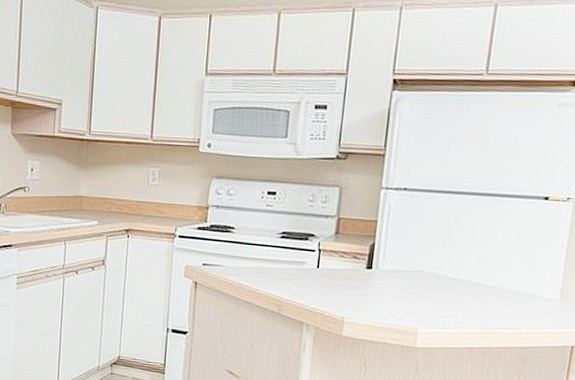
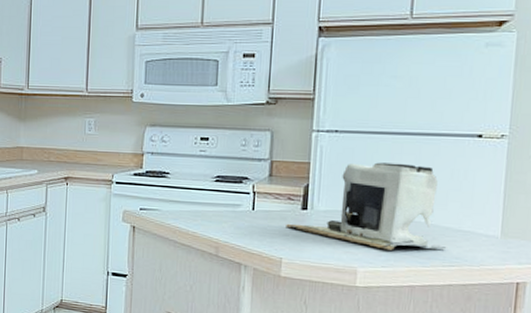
coffee maker: none [350,222,507,312] -> present [286,162,447,250]

